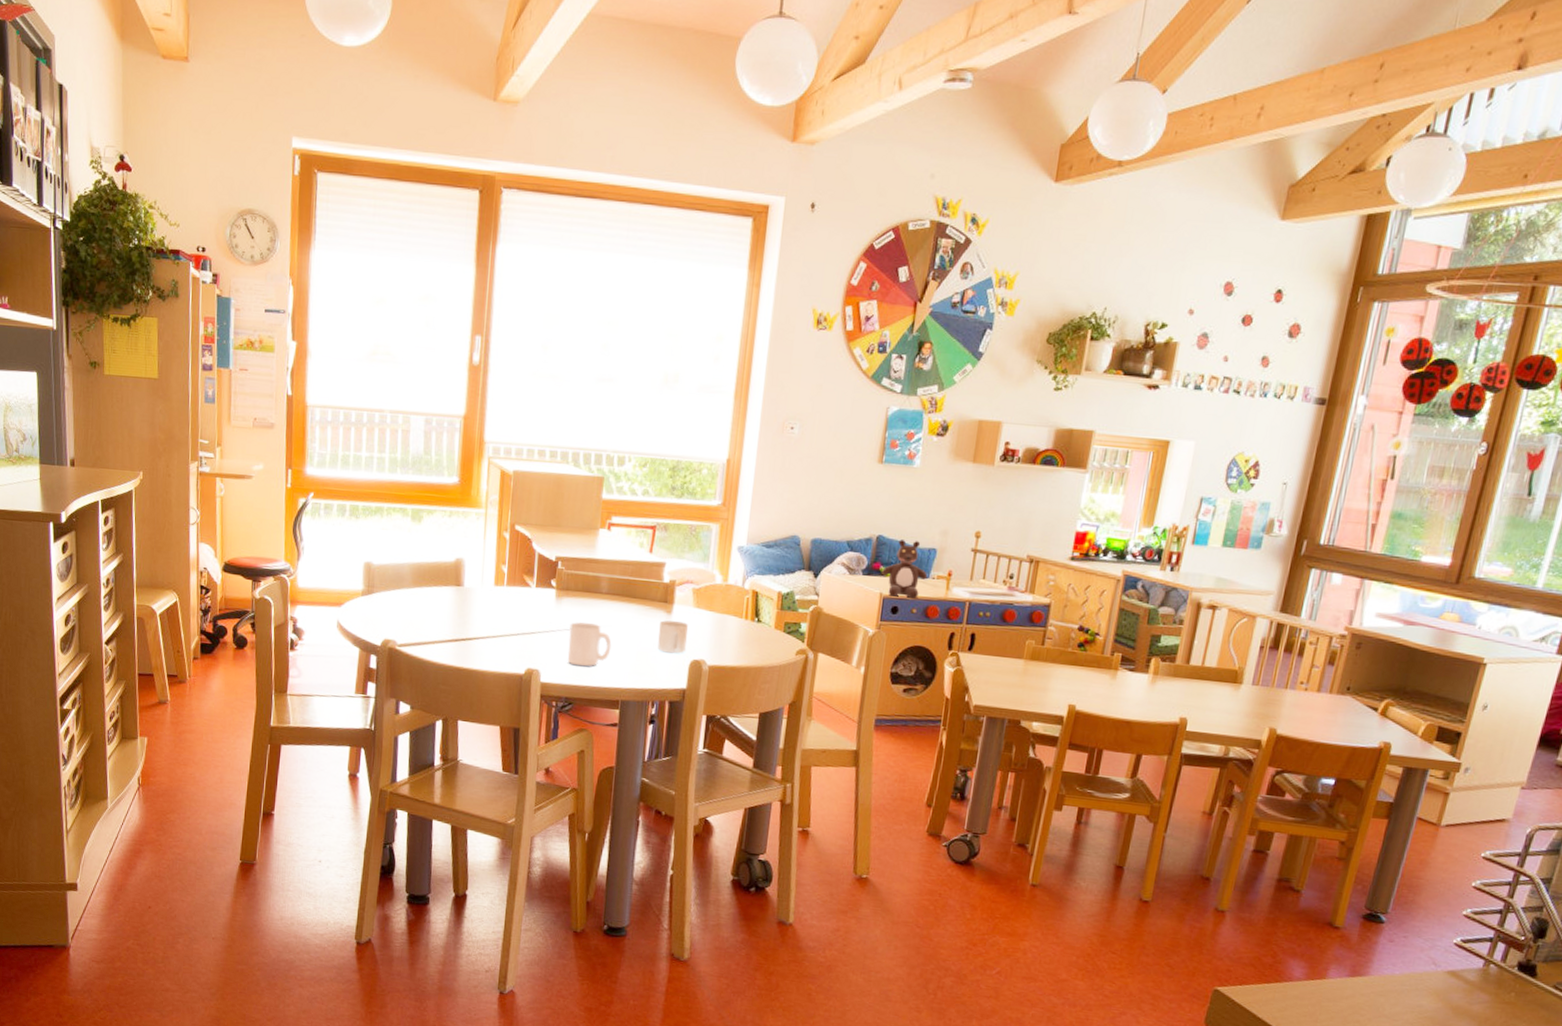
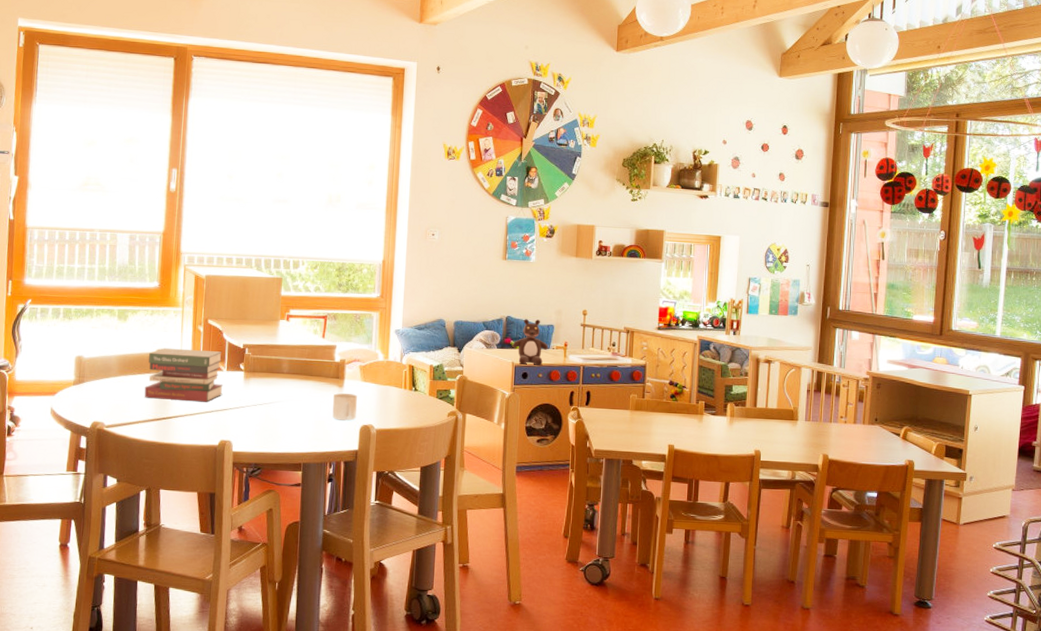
books: none [441,556,532,624] -> present [144,348,223,403]
cup: present [567,622,612,667] -> none [255,398,293,436]

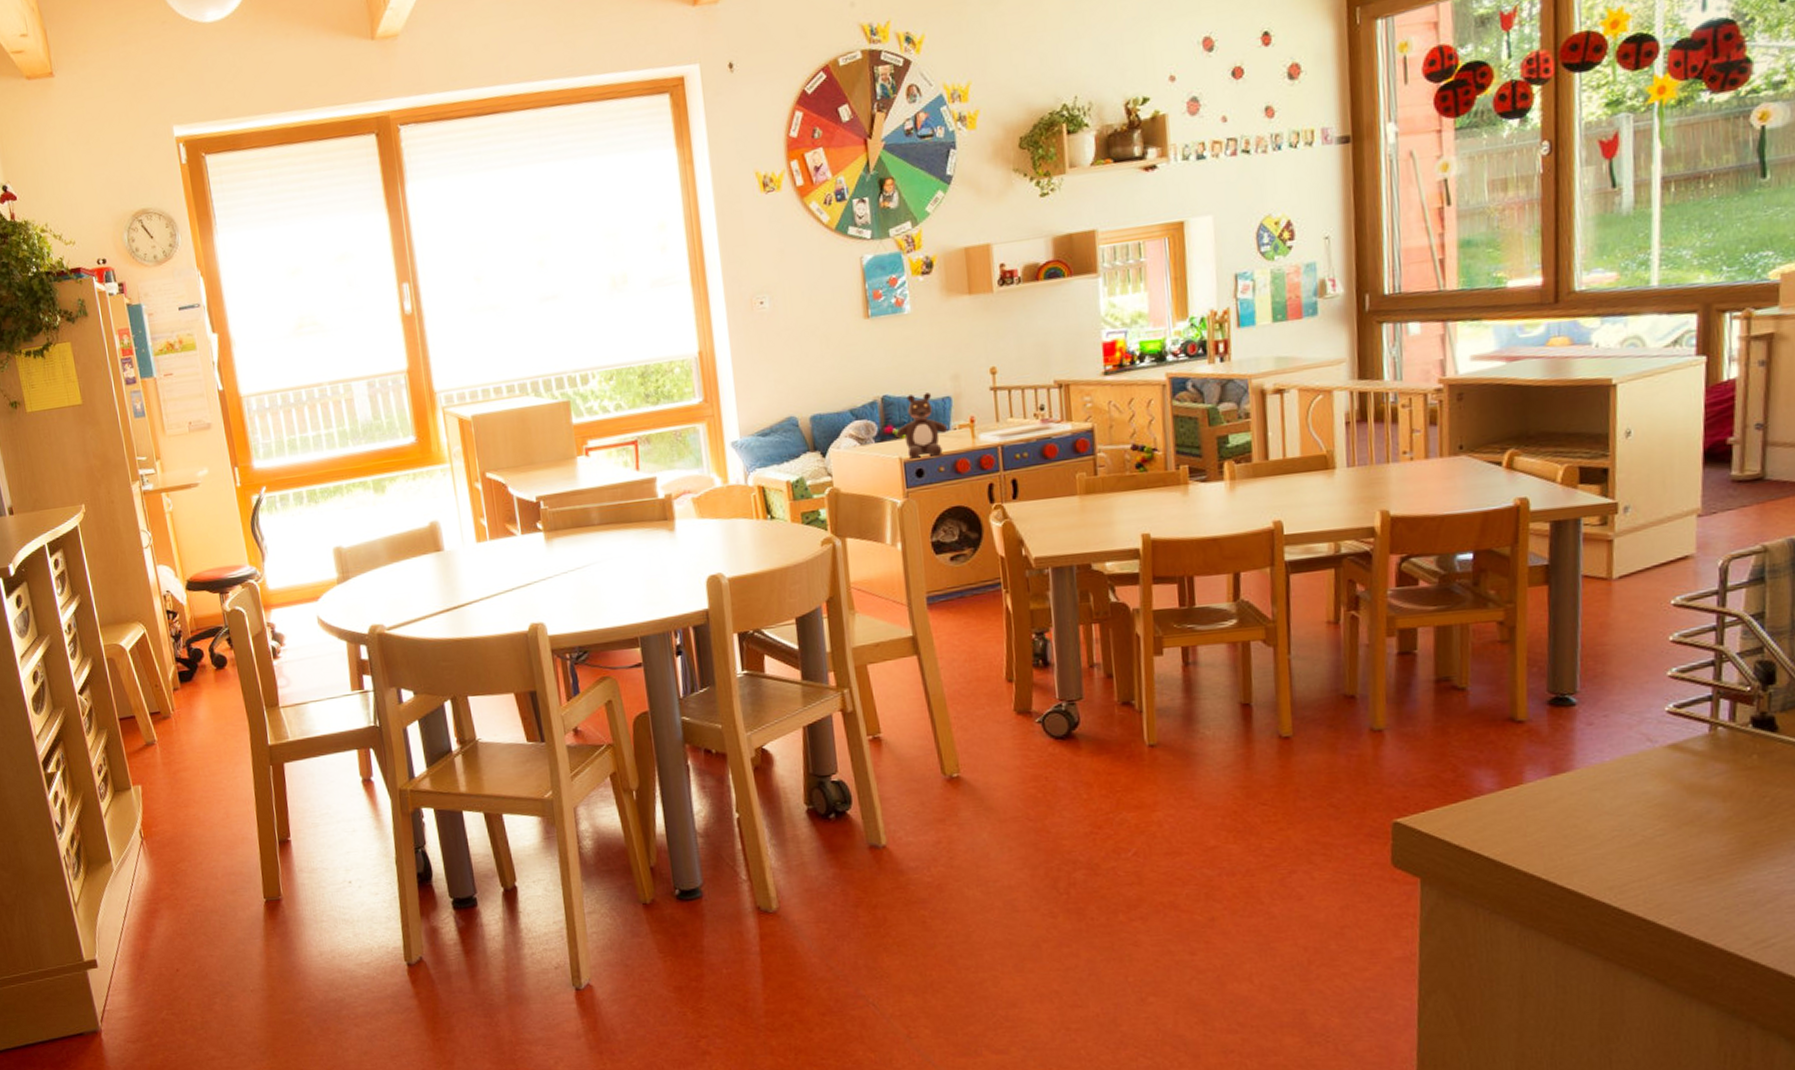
books: present [144,348,223,403] -> none [421,511,522,586]
cup: present [332,393,358,421] -> none [664,537,700,575]

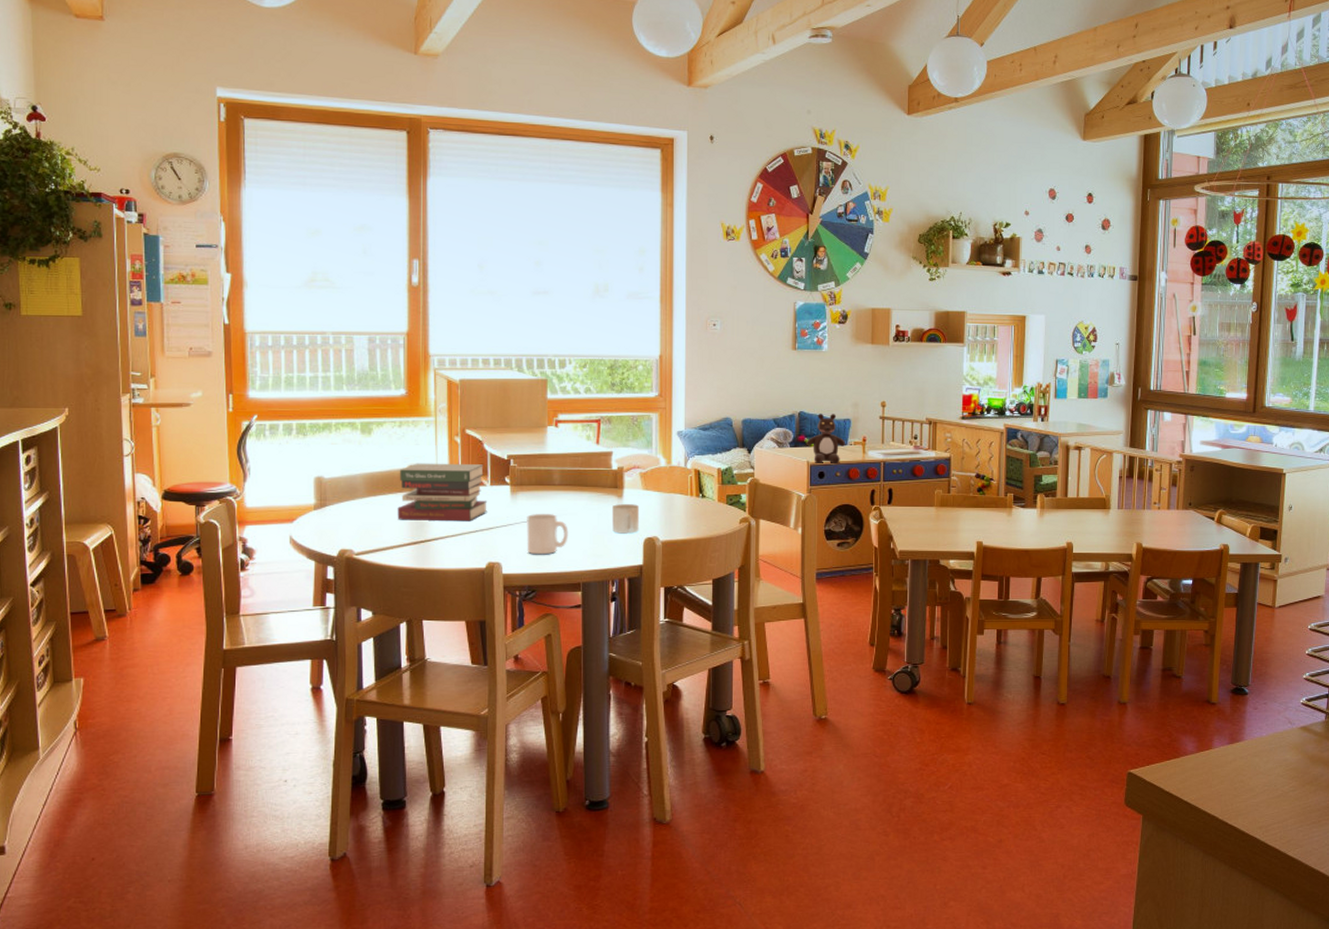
books: none [421,511,522,586] -> present [397,463,487,522]
cup: none [567,560,618,610] -> present [527,514,568,555]
cup: none [664,537,700,575] -> present [612,504,640,534]

